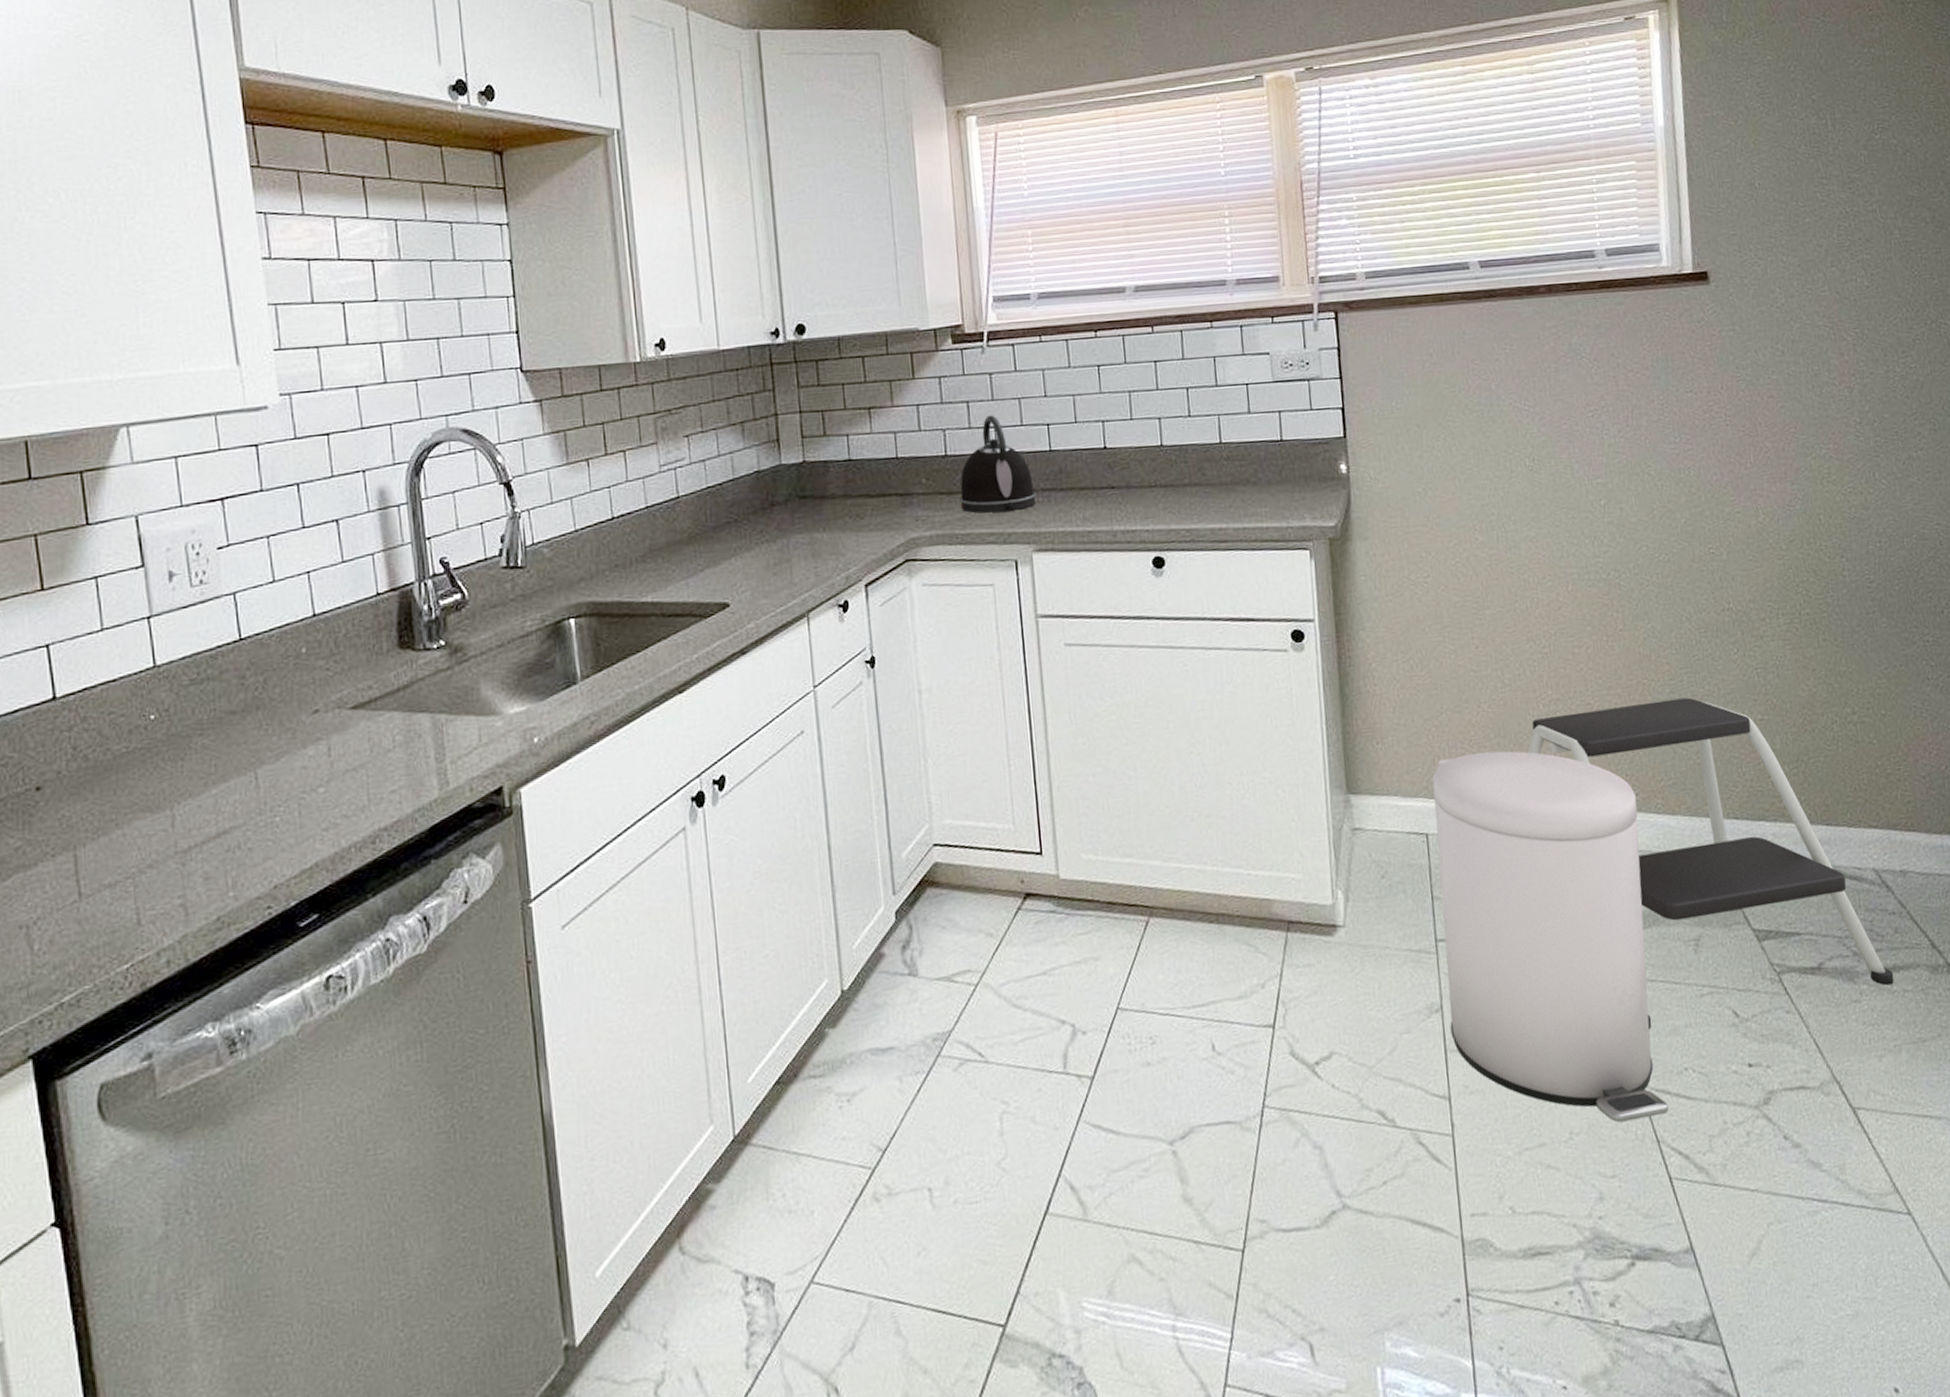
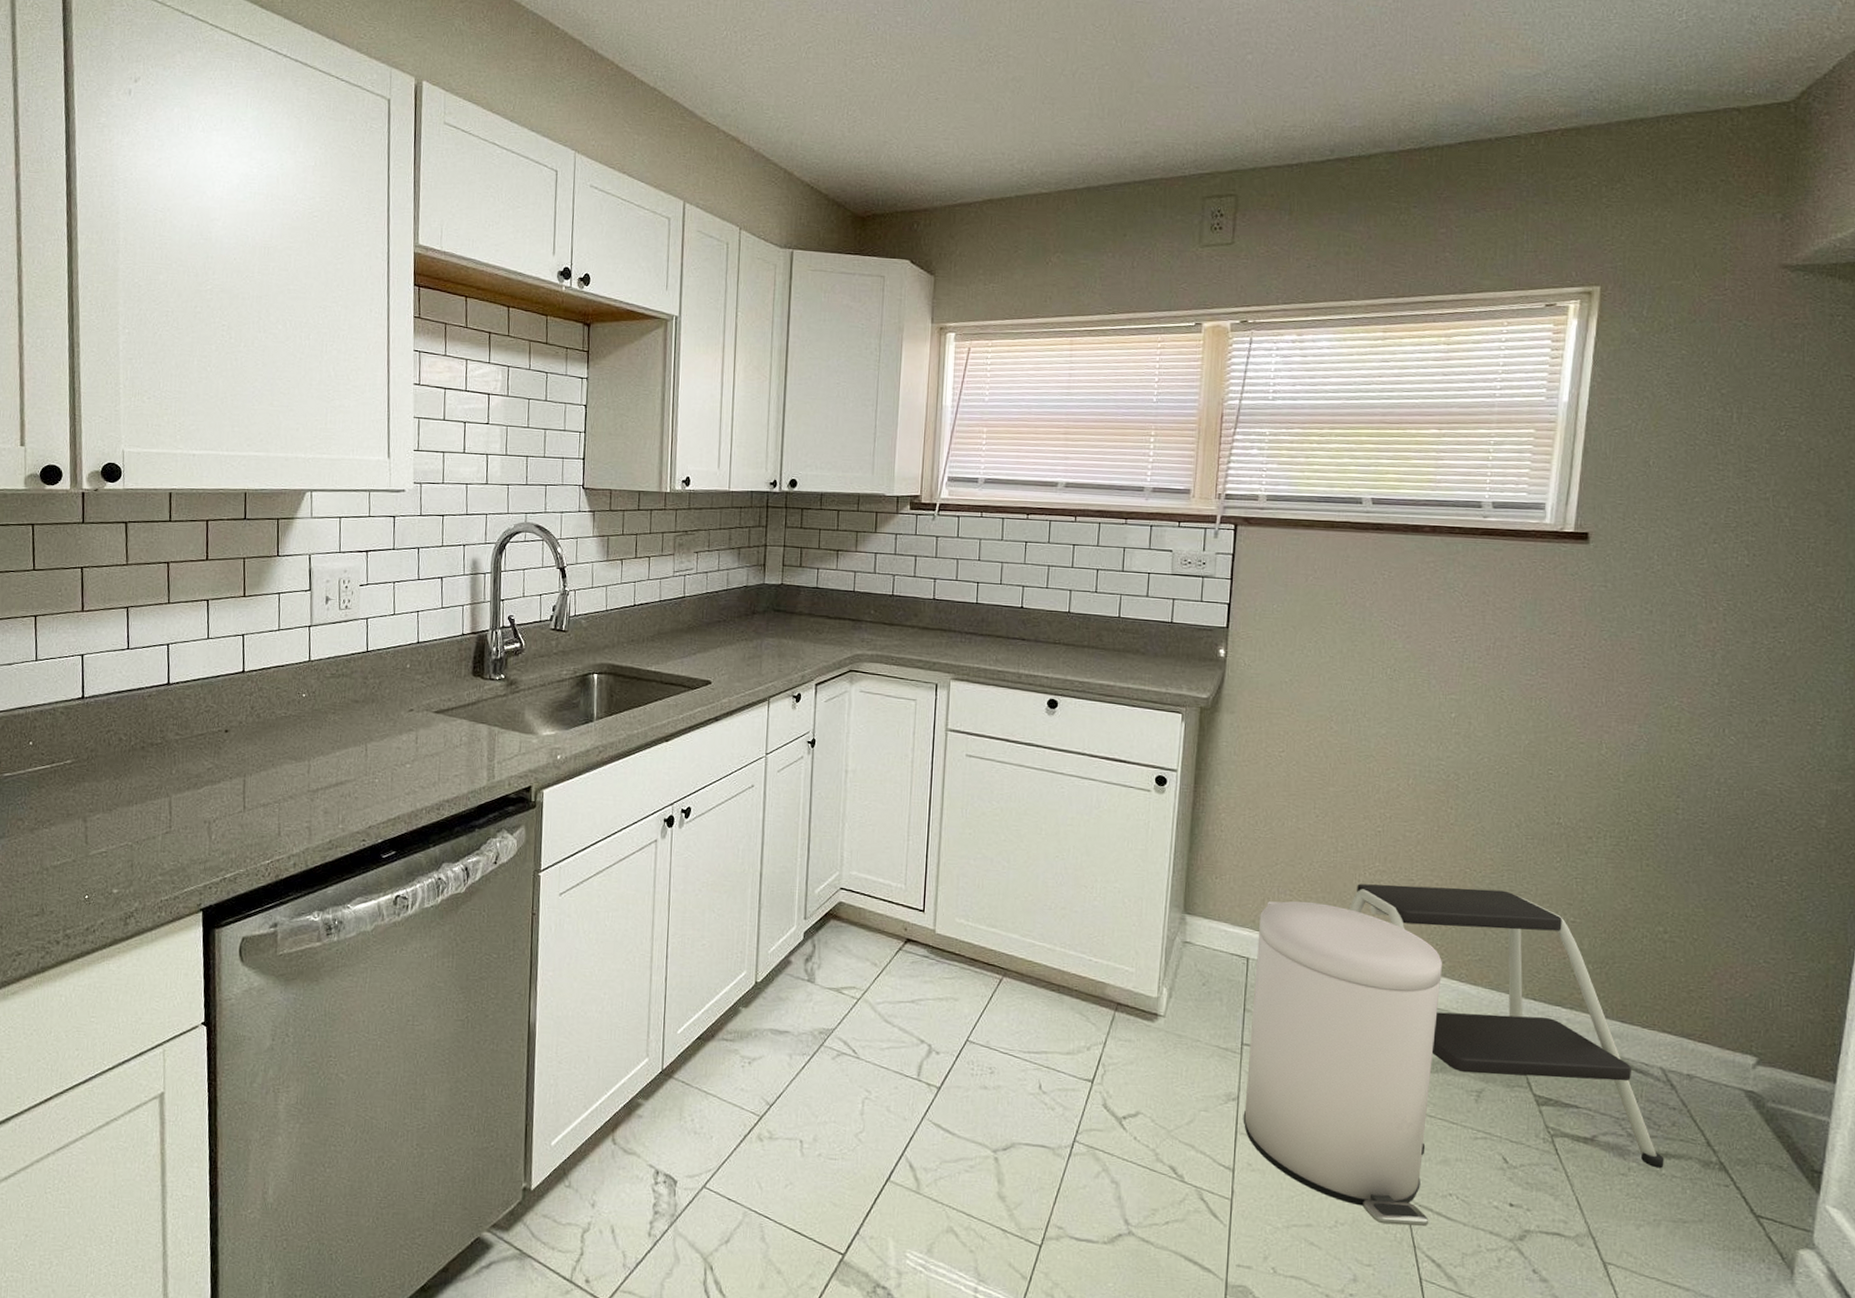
kettle: present [959,415,1036,514] -> none [898,569,960,646]

